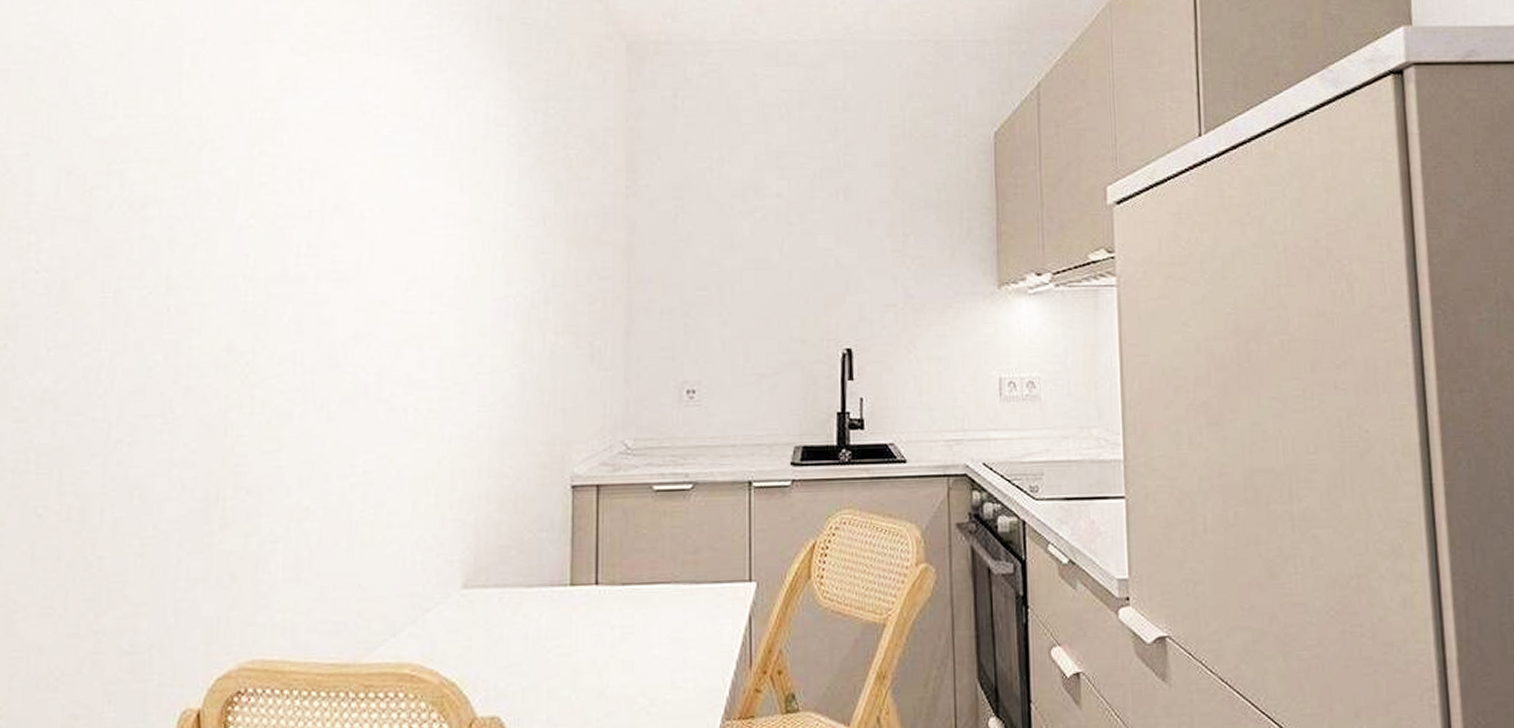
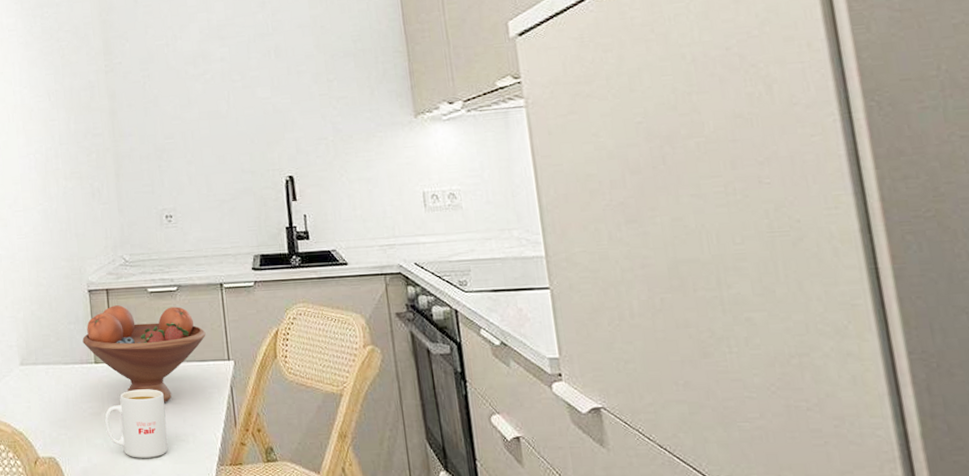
fruit bowl: none [556,507,724,638] -> present [82,305,206,402]
mug: none [576,620,660,714] -> present [104,389,169,458]

